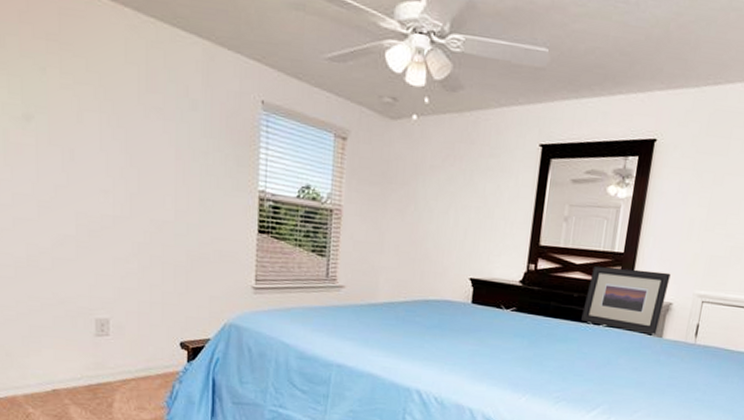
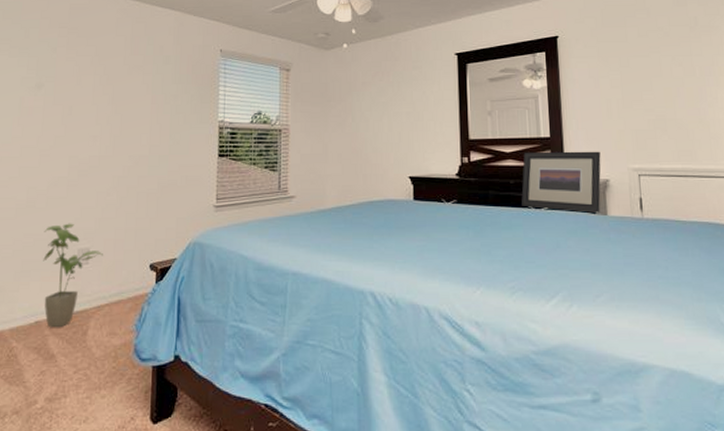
house plant: none [52,289,125,397] -> present [43,223,103,327]

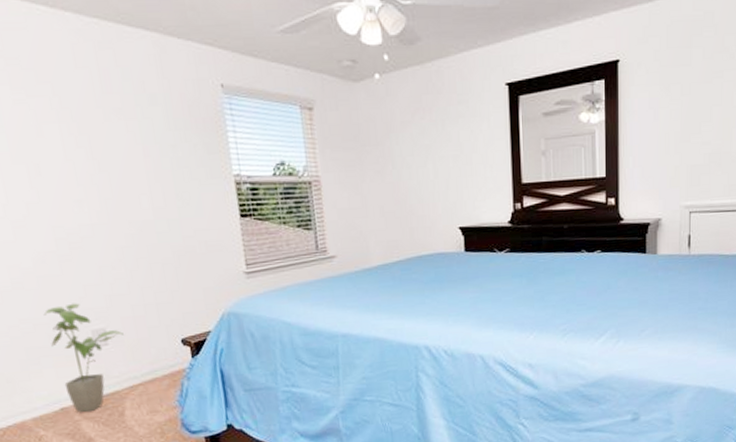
picture frame: present [521,151,601,213] -> none [575,189,655,253]

